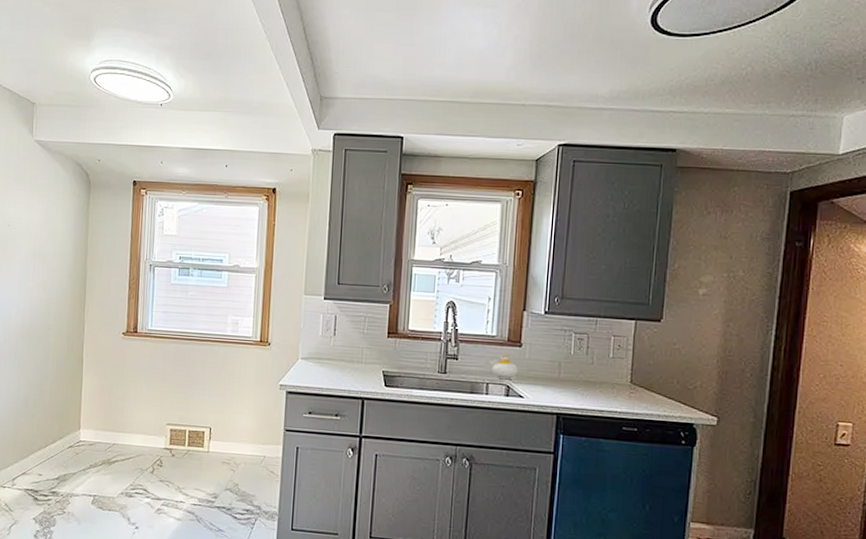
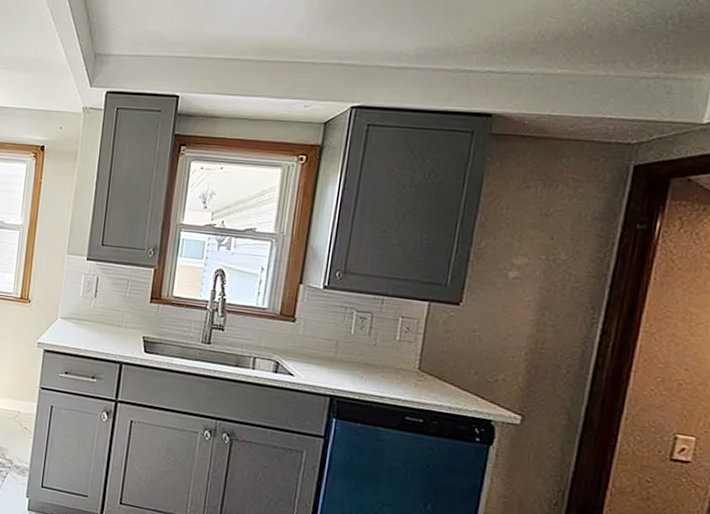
bottle: present [488,353,519,380] -> none [257,327,291,356]

